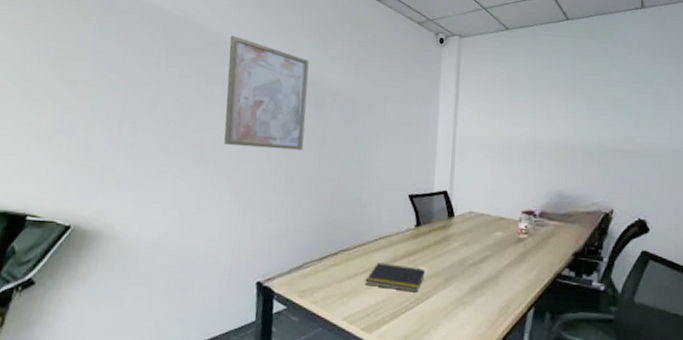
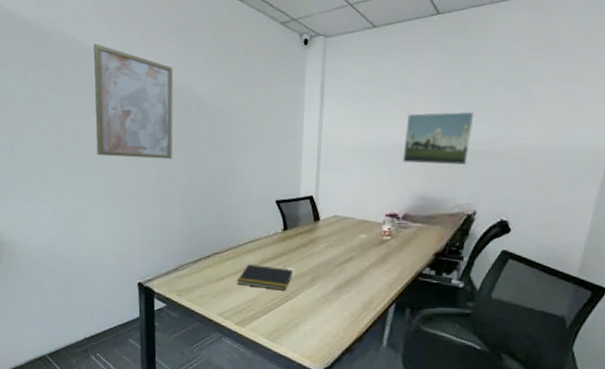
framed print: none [538,110,606,164] -> present [403,111,474,166]

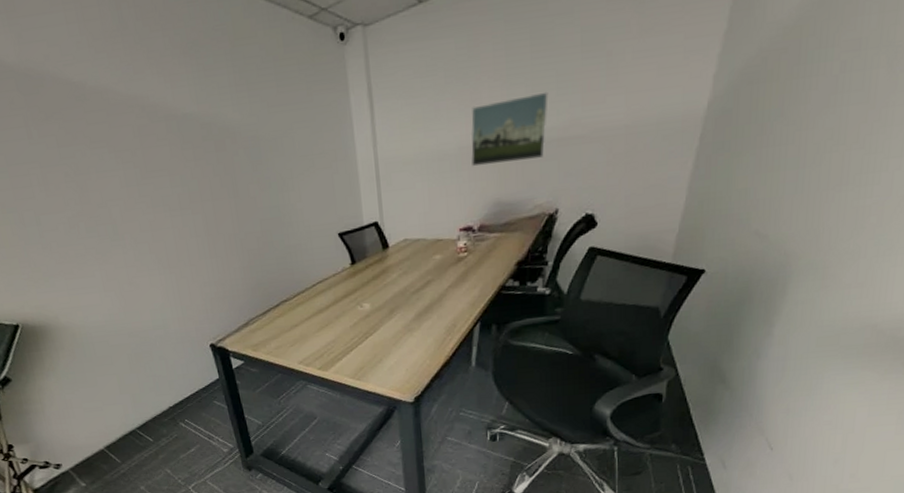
wall art: present [93,43,174,160] -> none [96,81,217,216]
notepad: present [237,264,294,291] -> none [311,304,370,329]

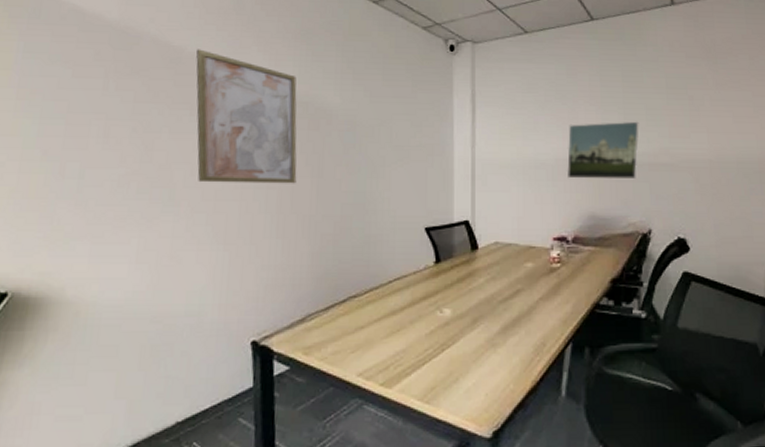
wall art: none [96,81,217,216] -> present [196,49,297,184]

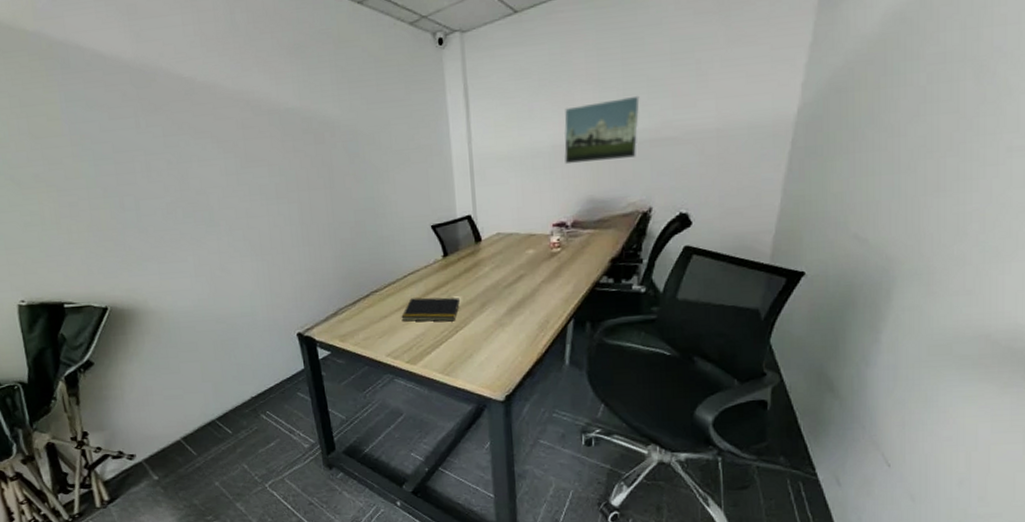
wall art: present [196,49,297,184] -> none [205,77,313,204]
notepad: none [380,307,450,338] -> present [401,297,461,322]

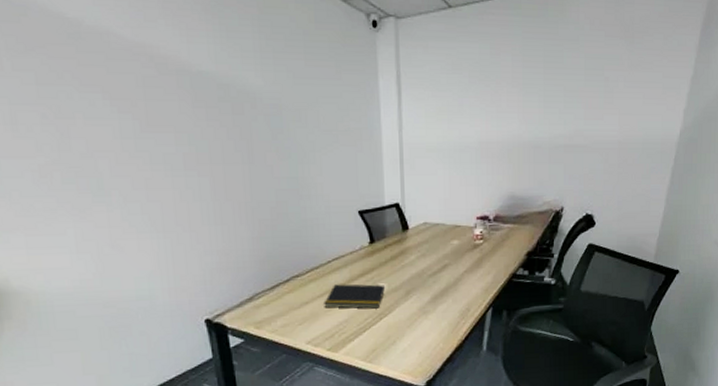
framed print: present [564,95,640,165] -> none [490,103,557,161]

